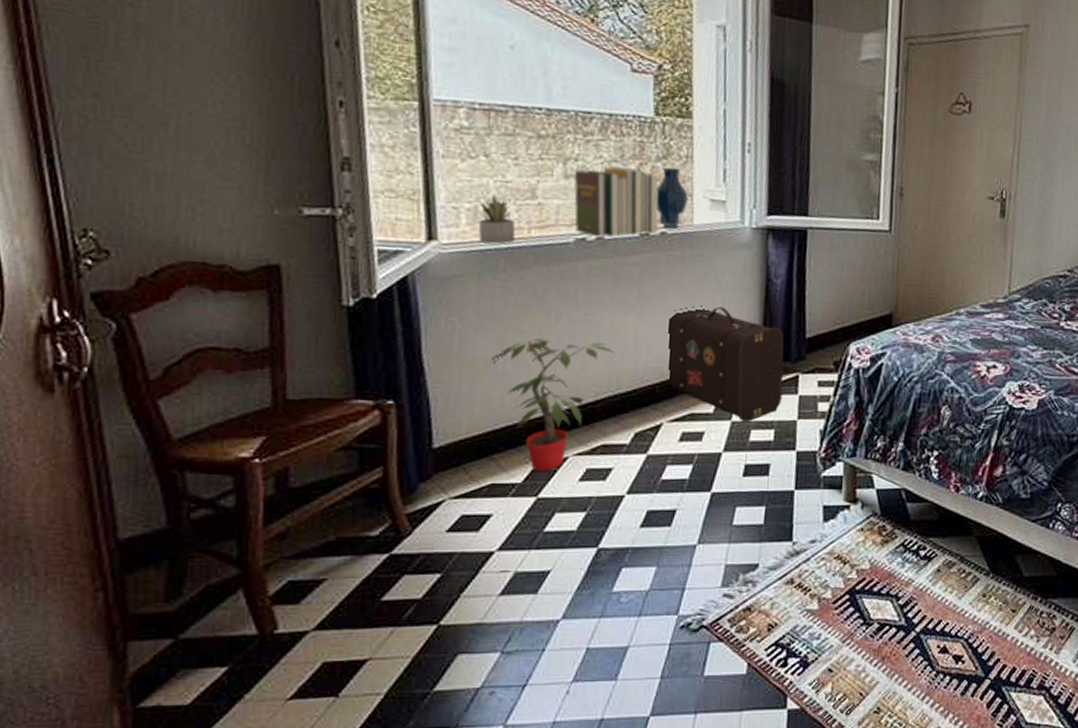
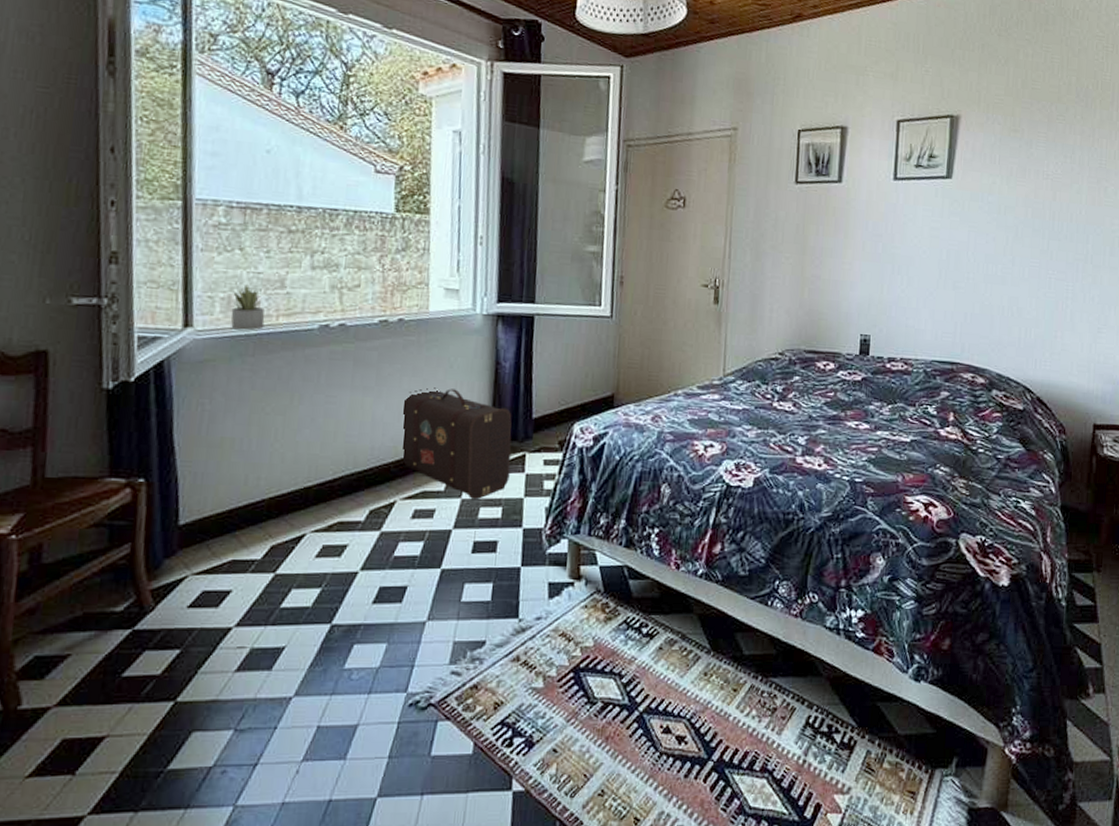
potted plant: present [490,338,616,471] -> none [236,419,354,548]
books: present [574,166,659,238] -> none [319,258,398,324]
vase: present [656,167,688,230] -> none [394,259,425,317]

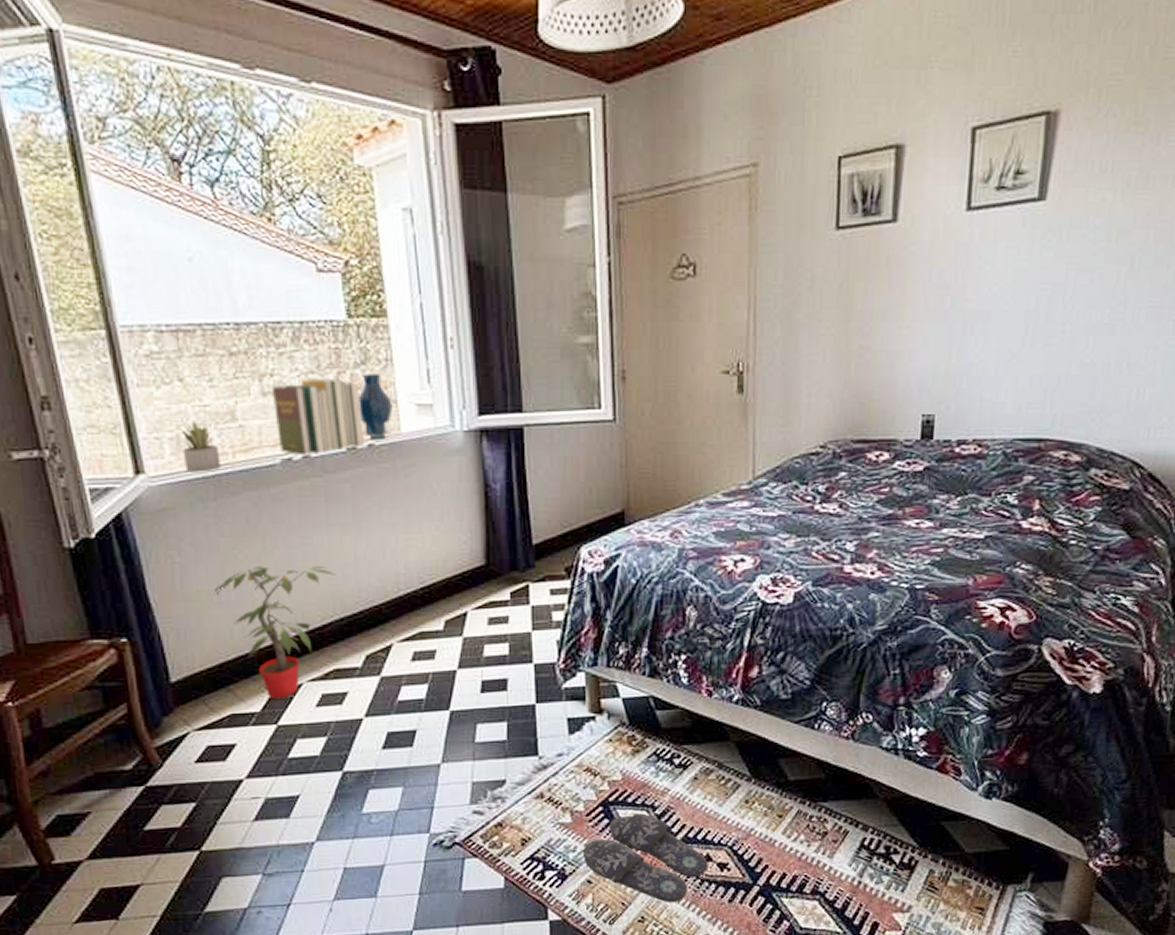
potted plant: none [236,419,354,548] -> present [214,566,337,699]
books: none [319,258,398,324] -> present [271,379,366,456]
vase: none [394,259,425,317] -> present [358,374,393,441]
suitcase: present [400,387,512,499] -> none [387,518,513,636]
slippers: none [551,681,668,775] -> present [584,813,708,902]

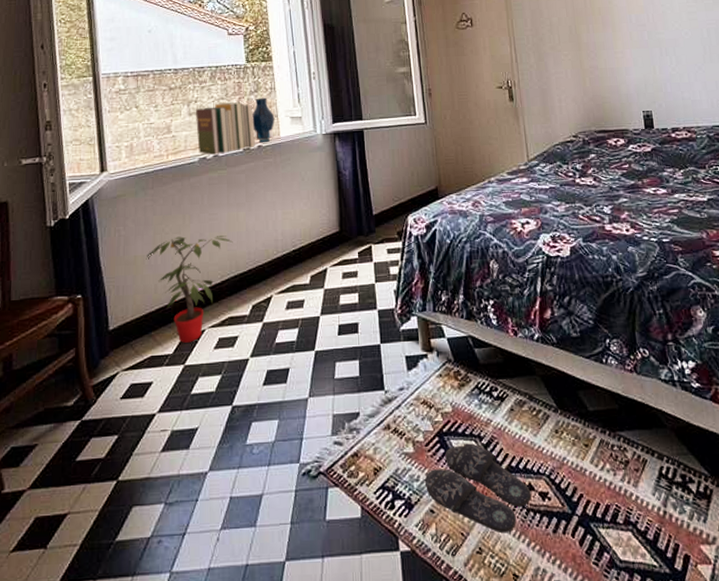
succulent plant: present [181,420,221,472] -> none [133,133,158,170]

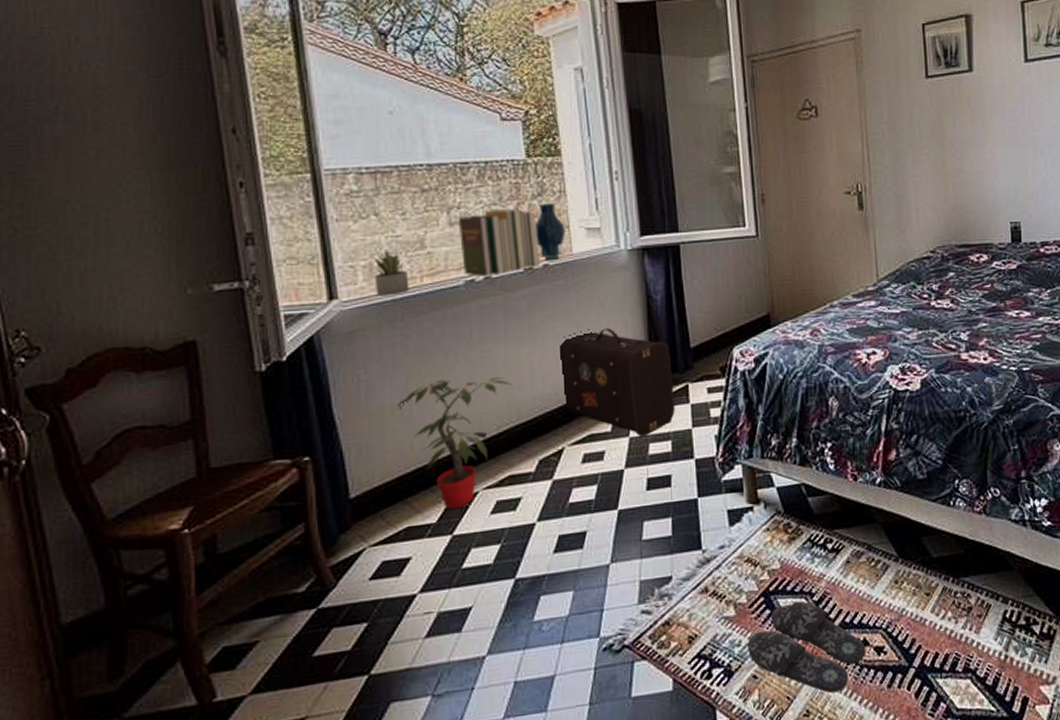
succulent plant: none [133,133,158,170] -> present [374,249,409,296]
suitcase: none [270,197,361,288] -> present [560,328,675,436]

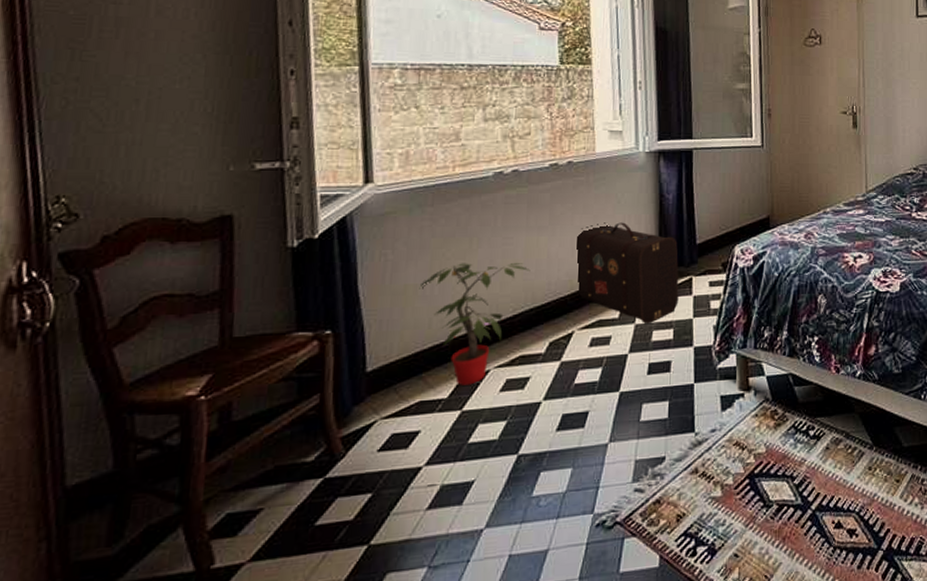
succulent plant: present [374,249,409,296] -> none [409,139,442,182]
books: present [458,209,541,278] -> none [492,109,566,170]
vase: present [535,203,566,262] -> none [563,106,590,159]
slippers: present [748,601,866,693] -> none [731,484,839,572]

